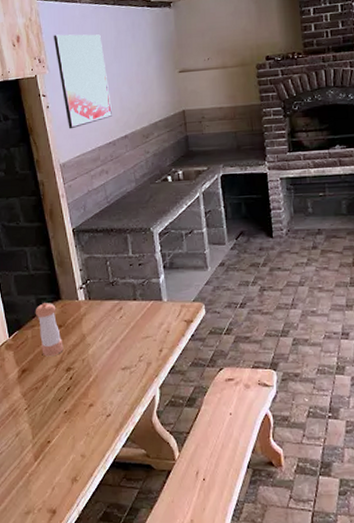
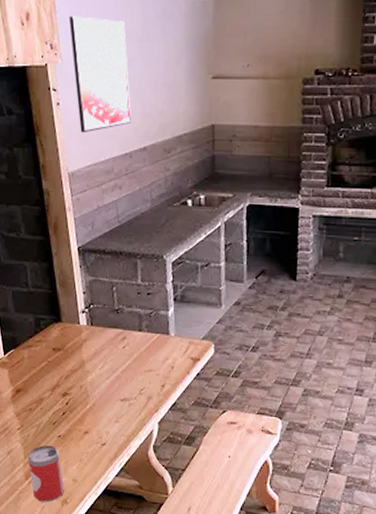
pepper shaker: present [35,303,64,357] -> none [32,323,61,380]
beer can: none [36,422,73,482] -> present [28,445,64,502]

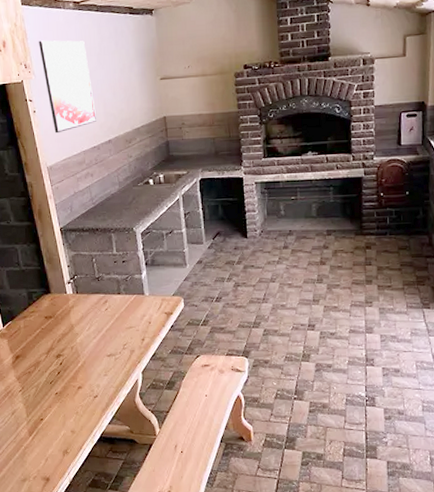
beer can: present [28,445,64,502] -> none [30,402,64,454]

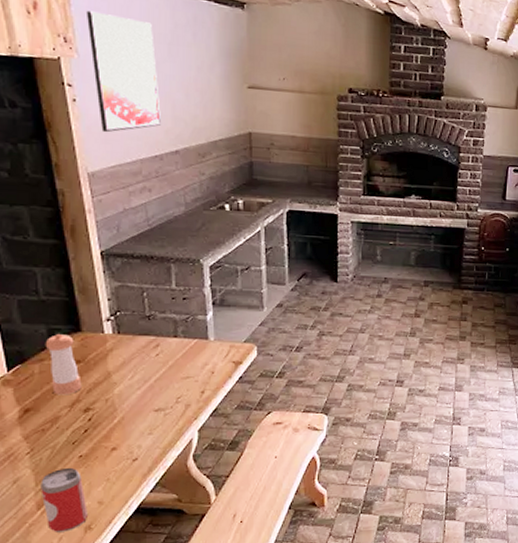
pepper shaker: none [26,296,54,345] -> present [45,334,82,395]
beer can: none [30,402,64,454] -> present [40,467,87,532]

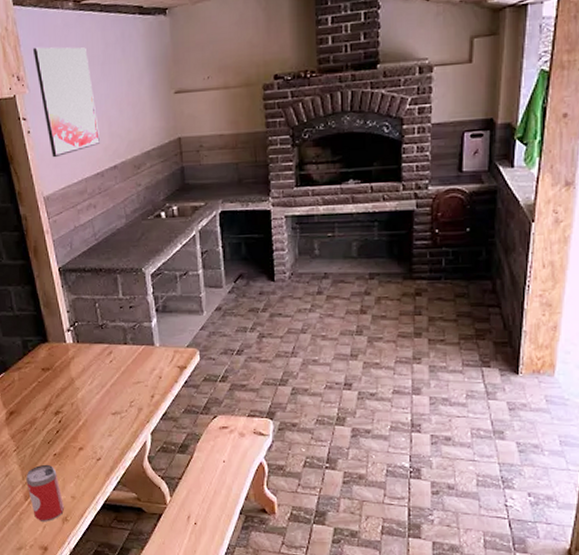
pepper shaker: present [45,334,82,395] -> none [21,345,52,400]

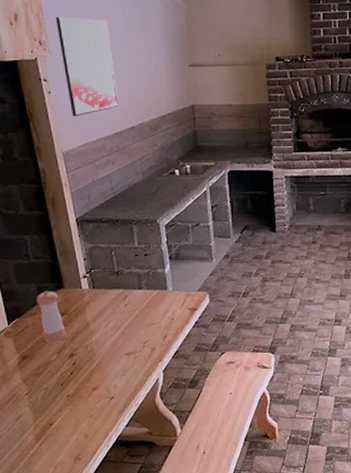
pepper shaker: none [21,345,52,400] -> present [36,291,66,344]
beer can: present [26,464,64,521] -> none [38,405,76,462]

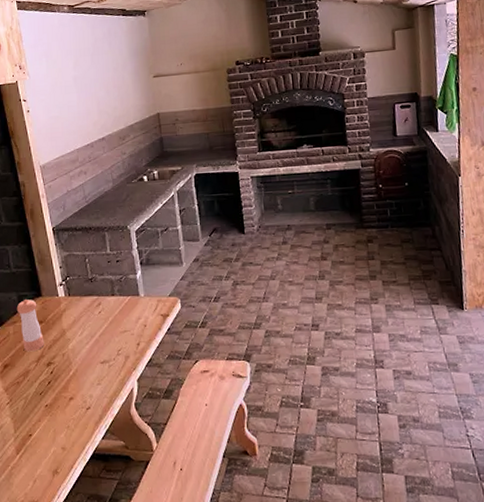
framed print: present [55,16,120,117] -> none [33,42,91,132]

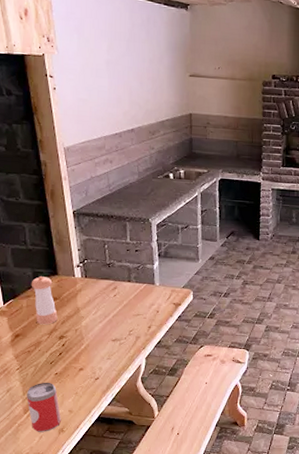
beer can: none [18,416,54,475] -> present [27,382,61,432]

